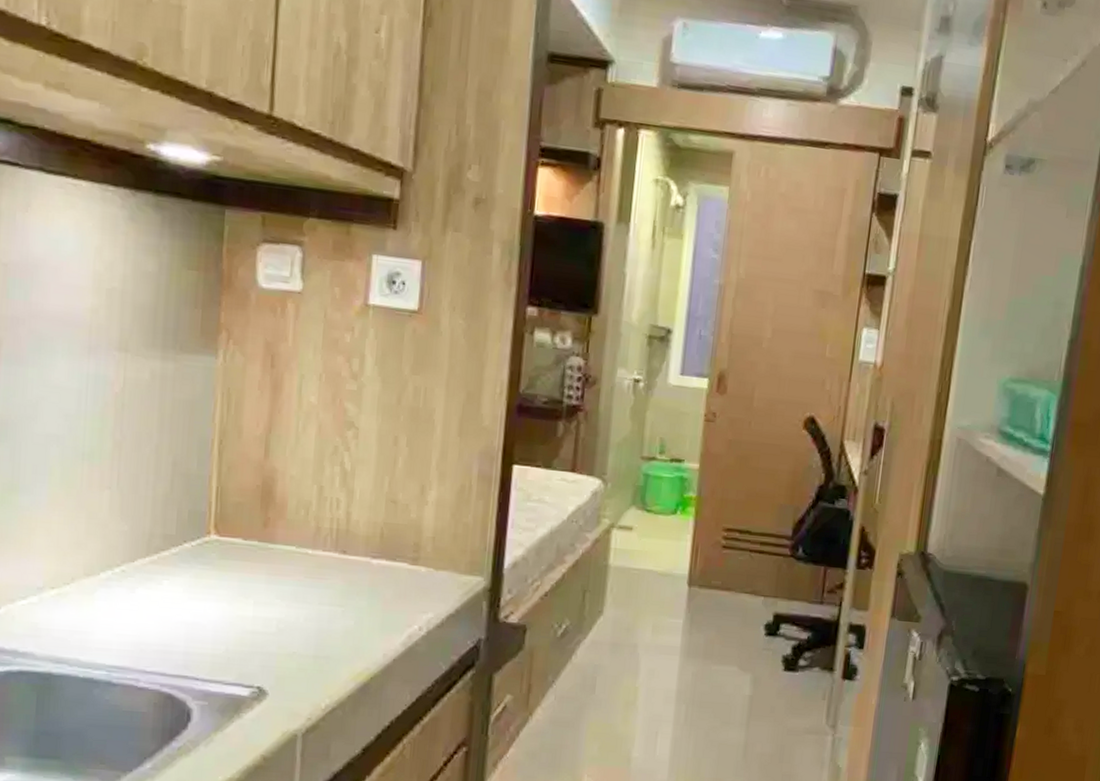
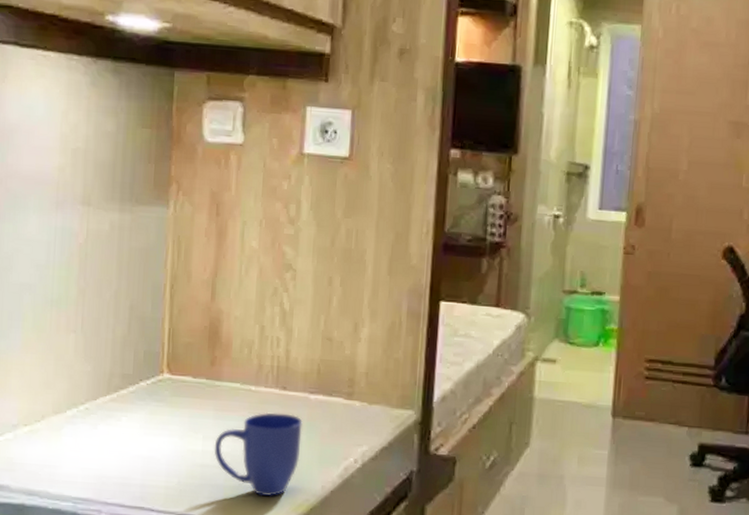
mug: none [266,577,364,665] -> present [214,412,303,497]

